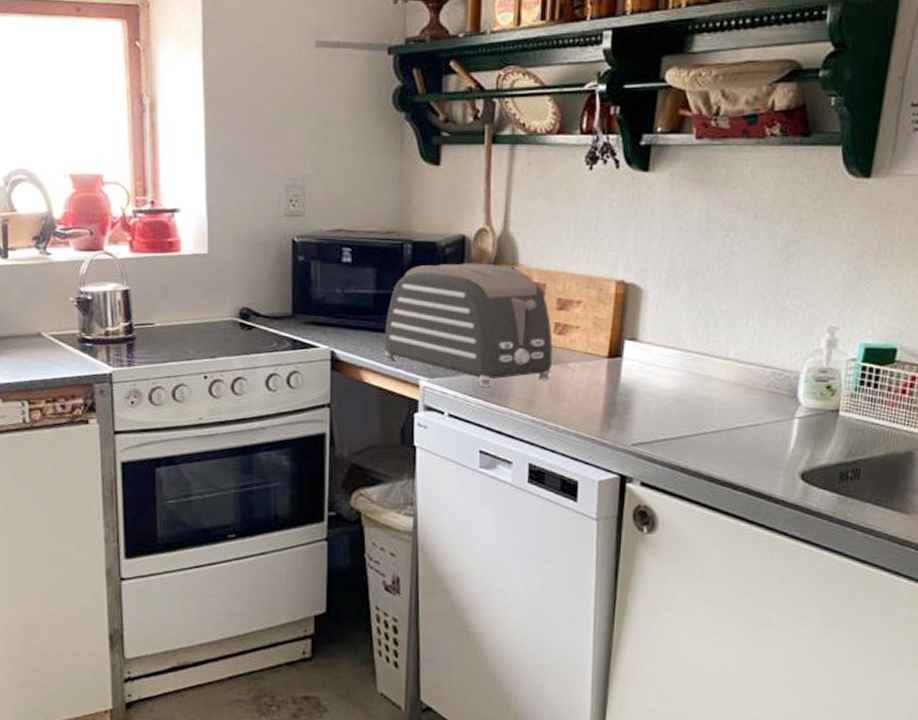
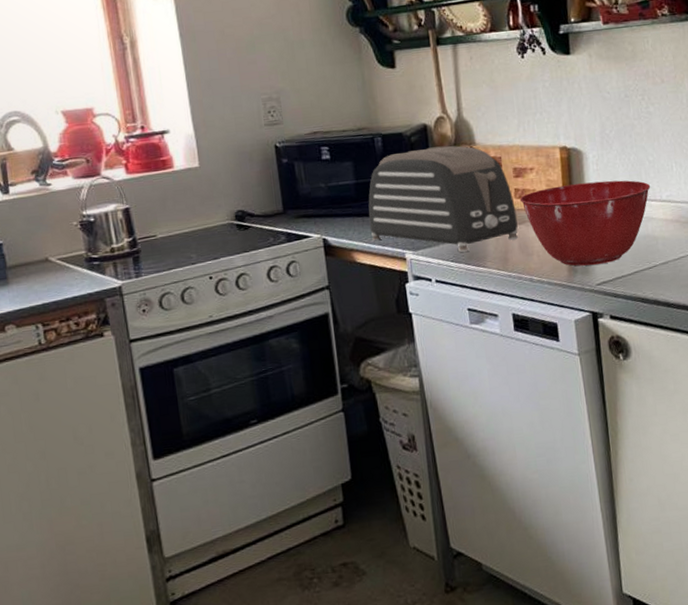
mixing bowl: none [559,326,717,423] -> present [519,180,651,266]

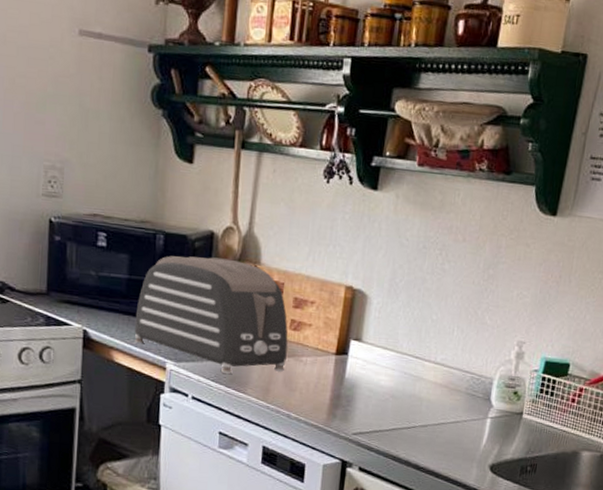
mixing bowl: present [519,180,651,266] -> none [294,325,428,415]

